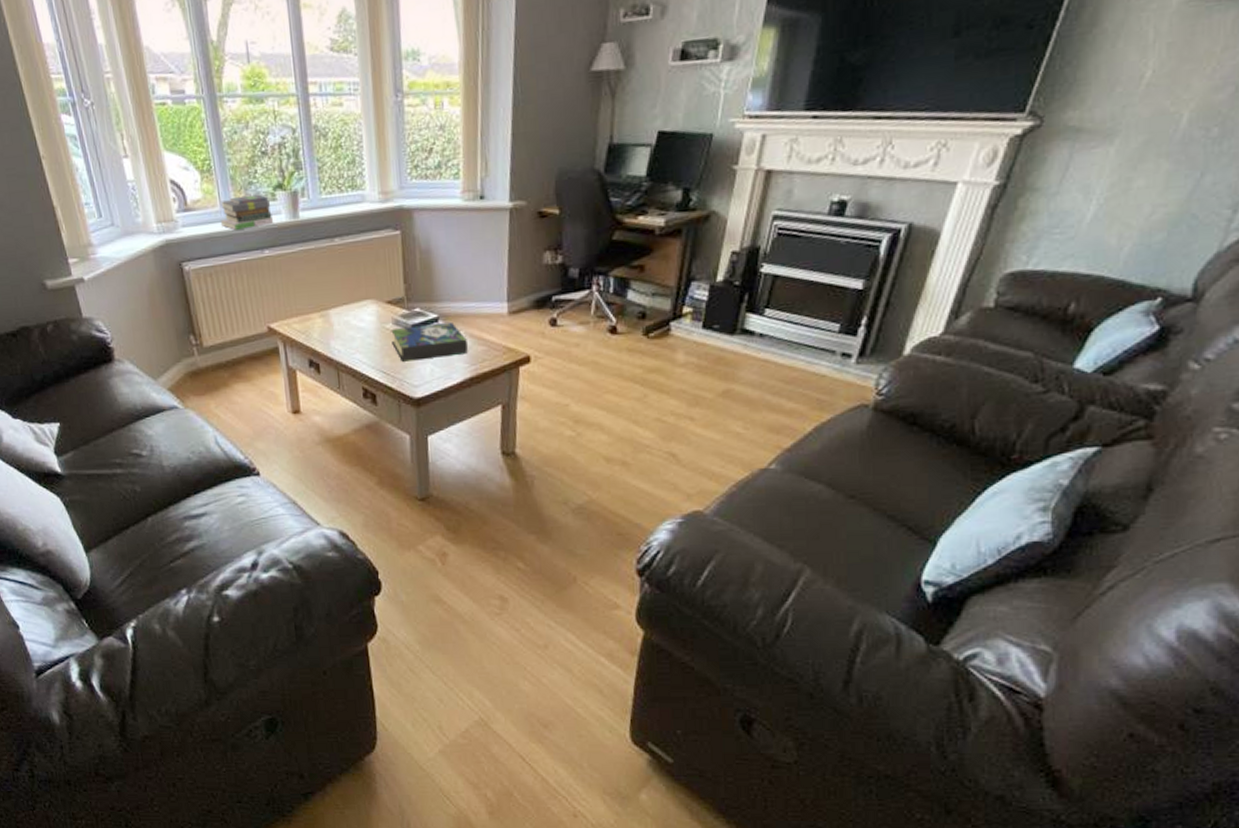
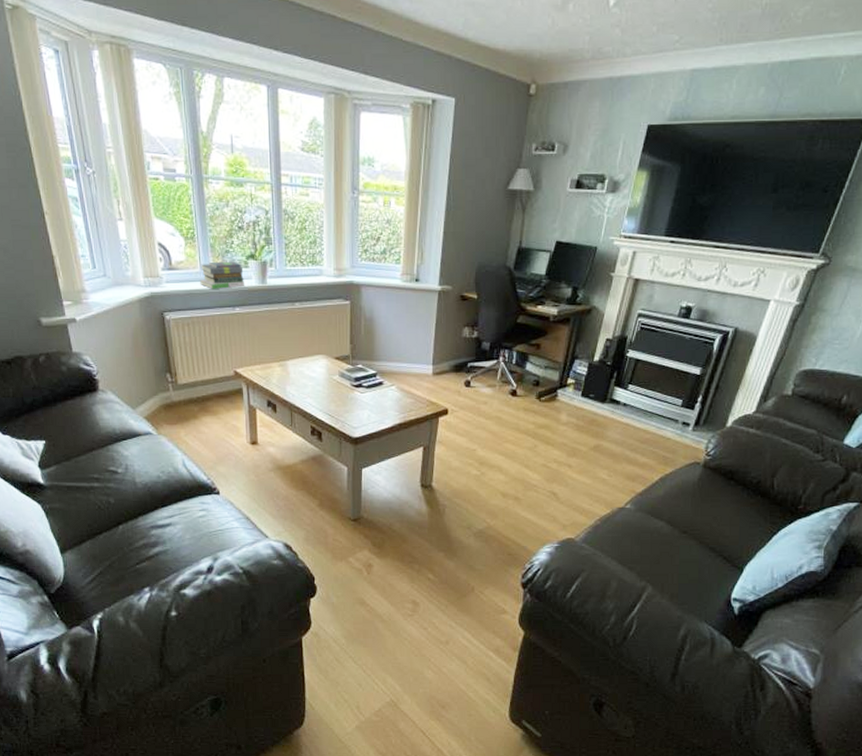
book: present [391,321,468,362] -> none [337,377,398,407]

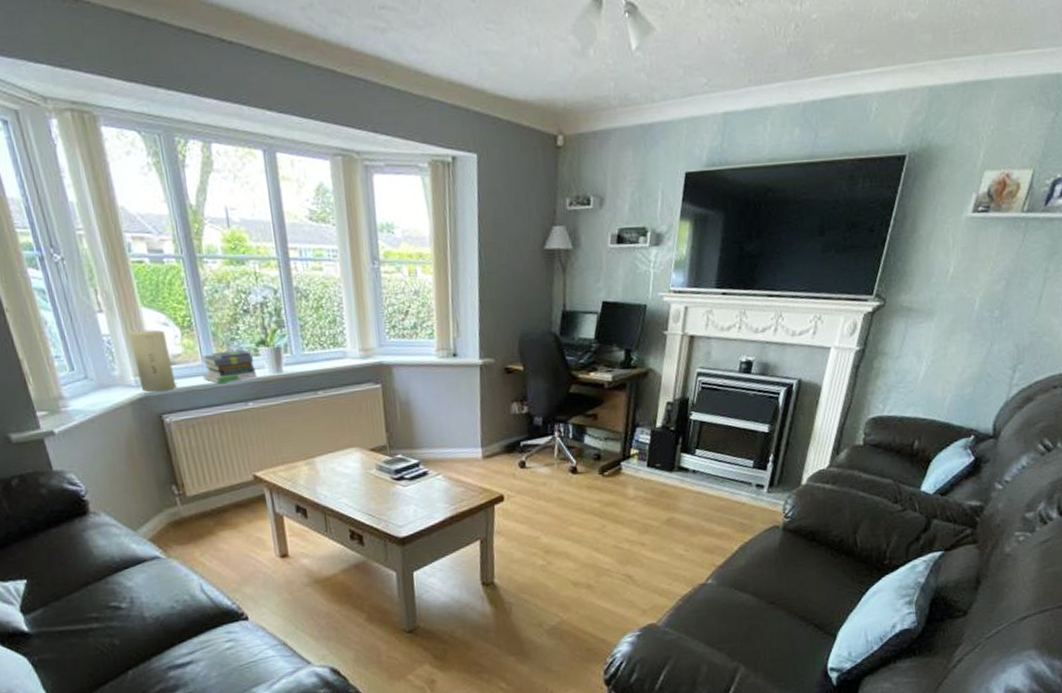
candle: none [142,238,177,292] -> present [129,329,176,392]

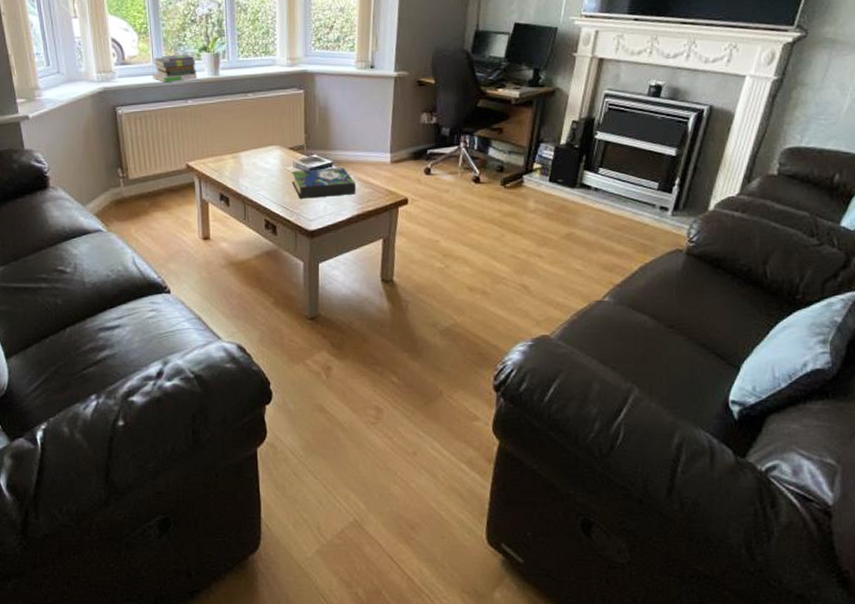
candle: present [129,329,176,392] -> none [96,34,130,87]
book: none [375,466,447,504] -> present [292,167,356,199]

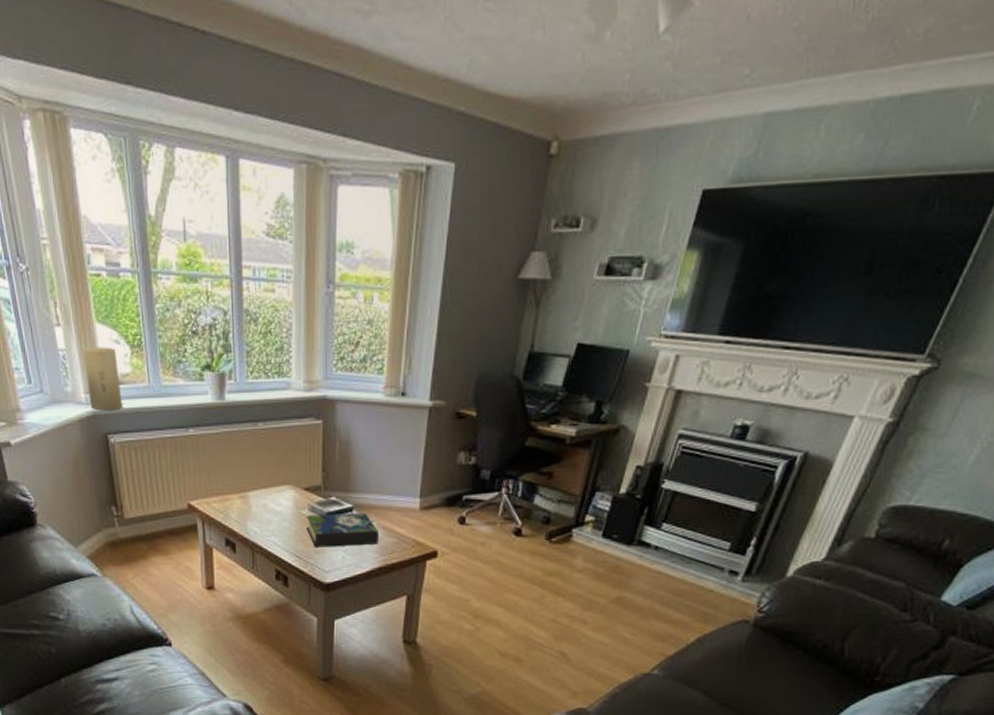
candle: none [96,34,130,87] -> present [82,346,123,411]
books: present [153,54,197,82] -> none [148,373,199,407]

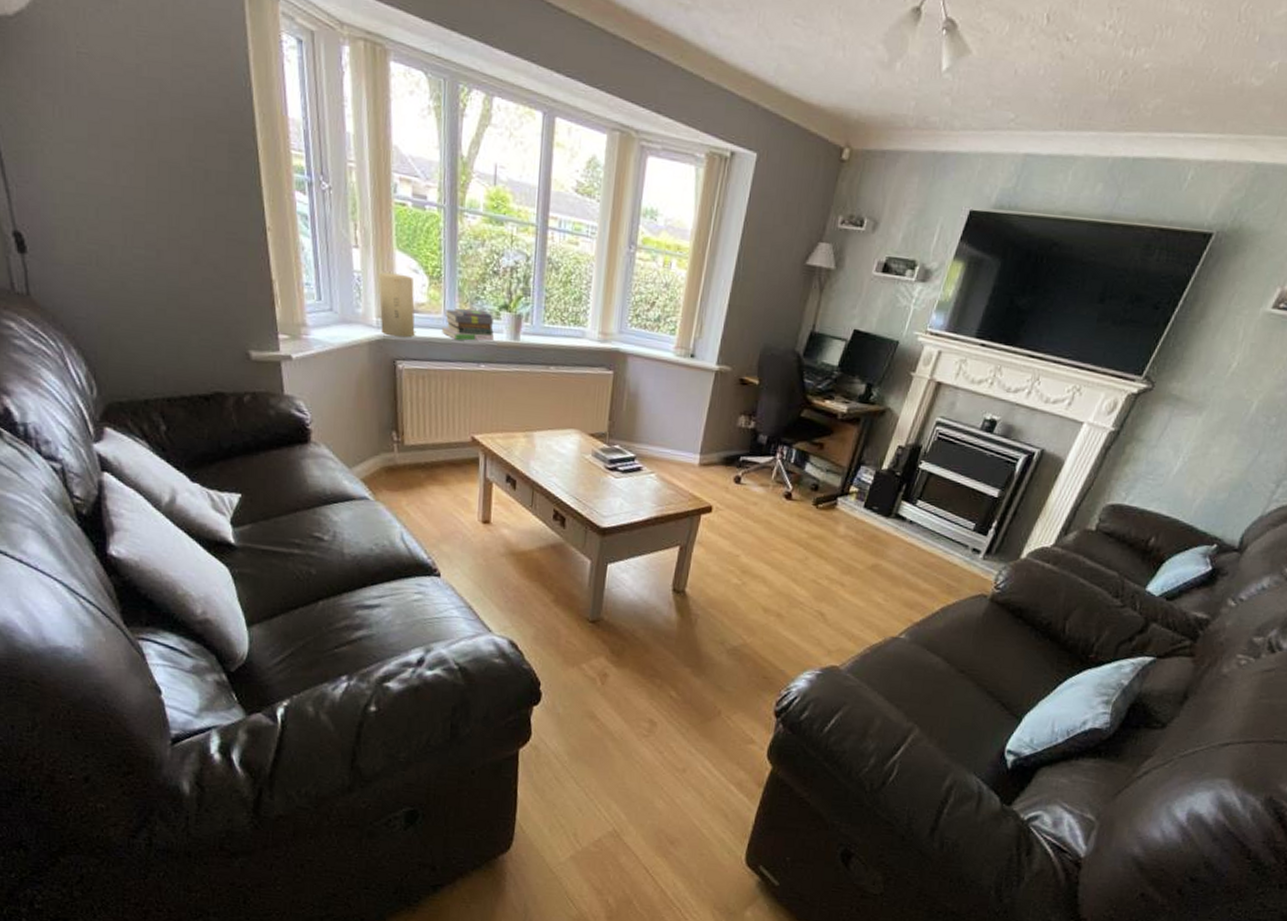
books: none [148,373,199,407] -> present [442,308,494,341]
book: present [306,512,378,547] -> none [588,460,658,495]

